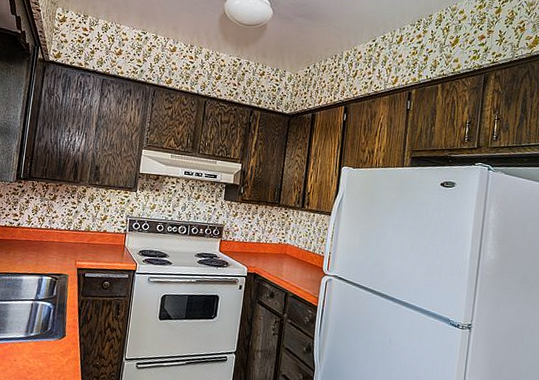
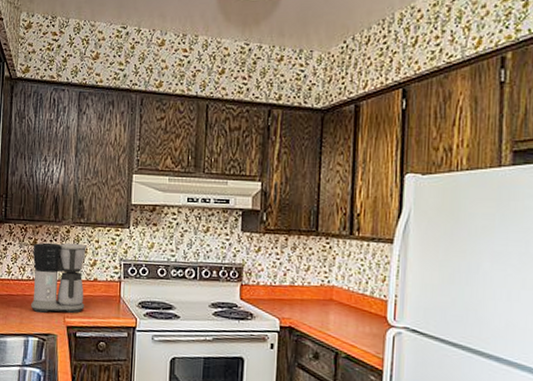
coffee maker: none [47,198,99,258] -> present [31,242,86,314]

